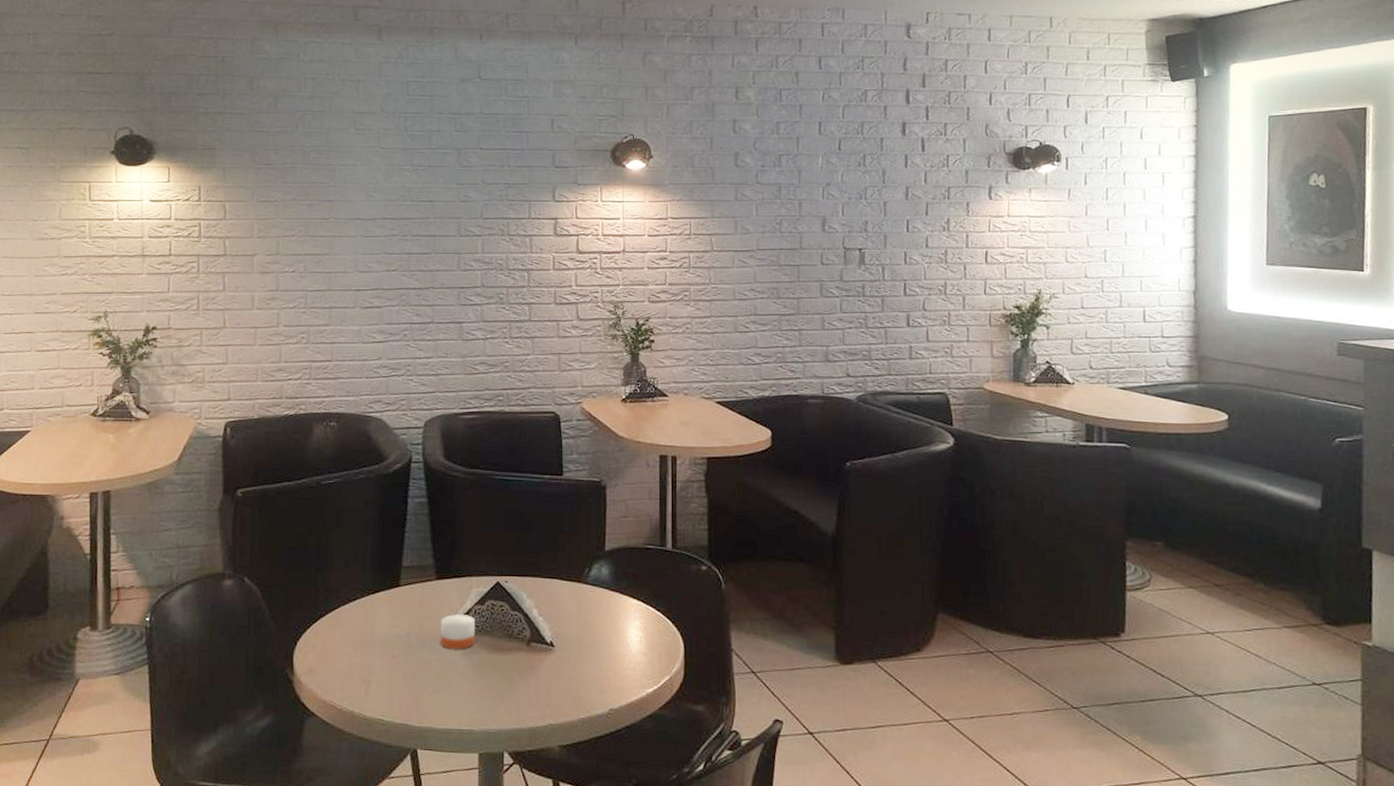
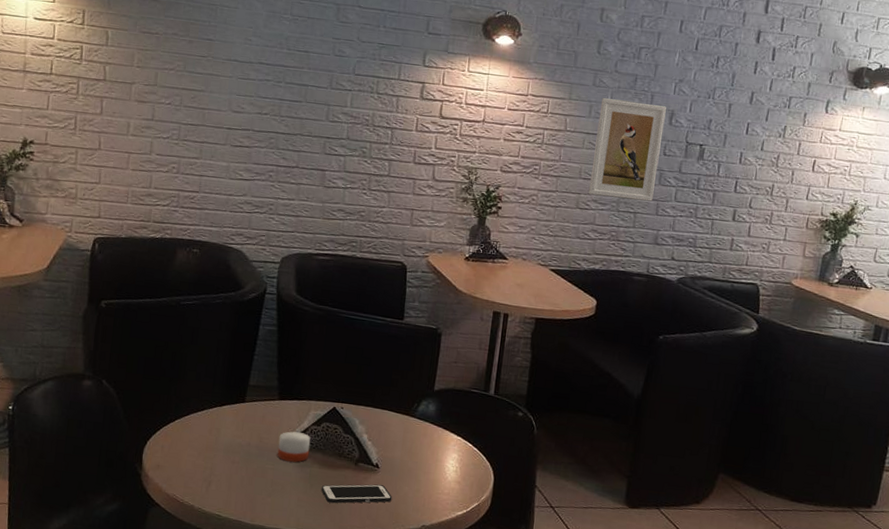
cell phone: none [492,666,573,693] -> present [321,484,393,504]
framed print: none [745,212,817,316] -> present [588,98,666,201]

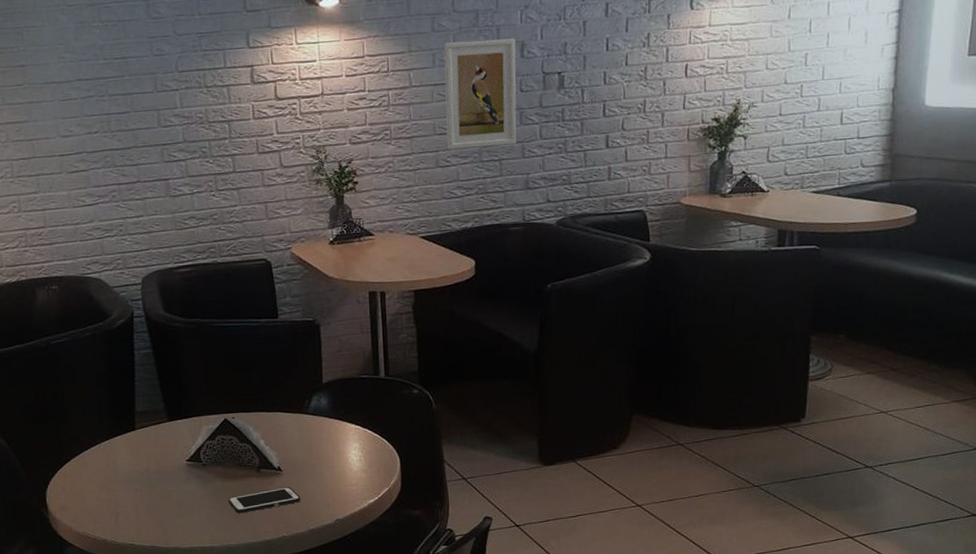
candle: present [277,431,311,462] -> none [176,450,210,480]

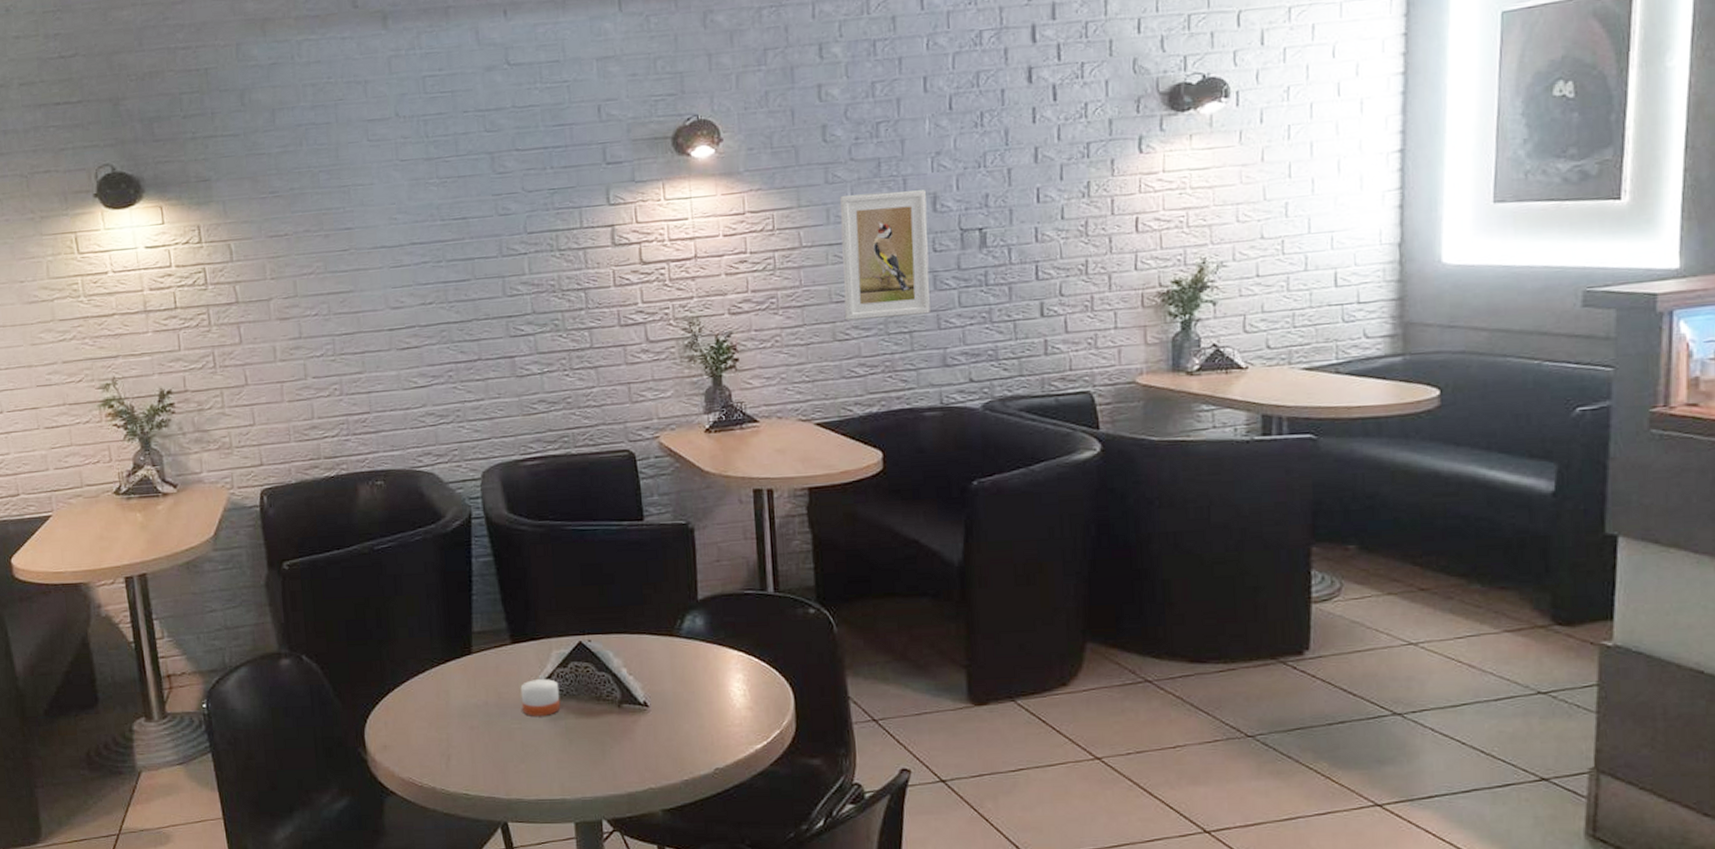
candle: none [176,450,210,480] -> present [520,679,561,716]
cell phone: present [228,487,301,514] -> none [582,727,672,759]

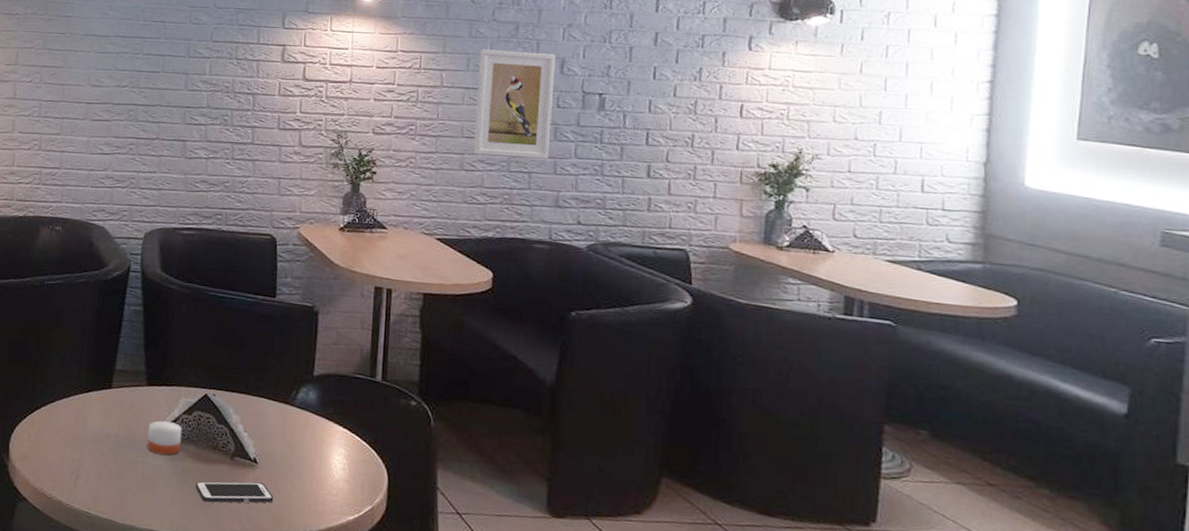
cell phone: none [582,727,672,759] -> present [195,481,274,503]

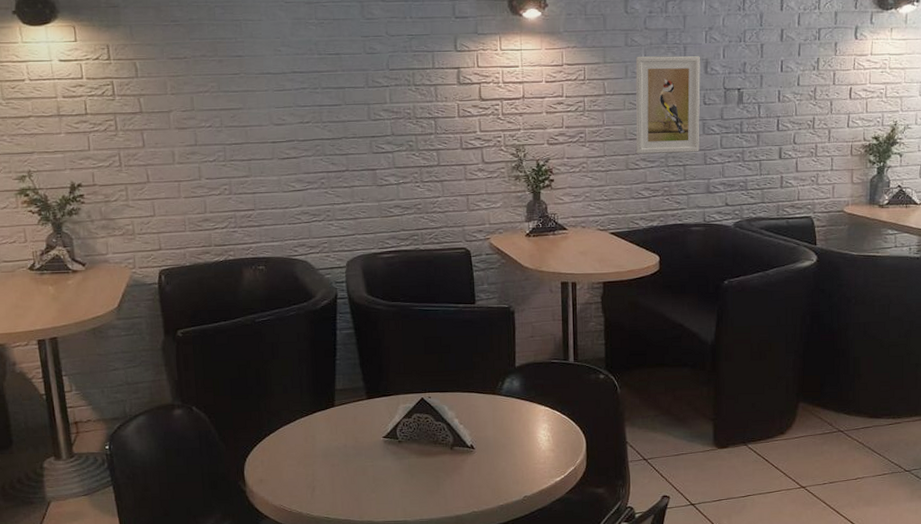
candle: present [147,420,182,455] -> none [373,427,405,456]
cell phone: present [195,481,274,503] -> none [422,464,492,489]

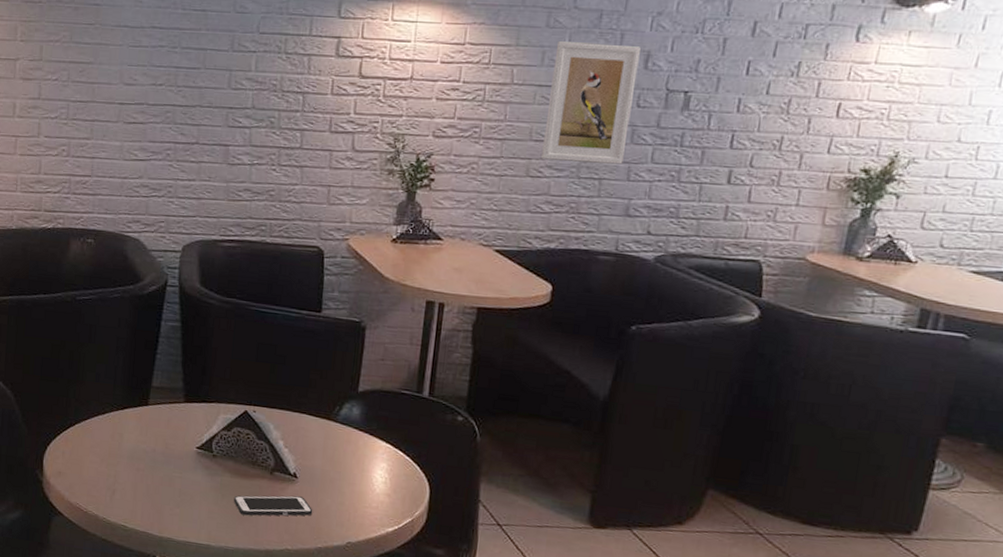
cell phone: none [422,464,492,489] -> present [233,495,313,516]

